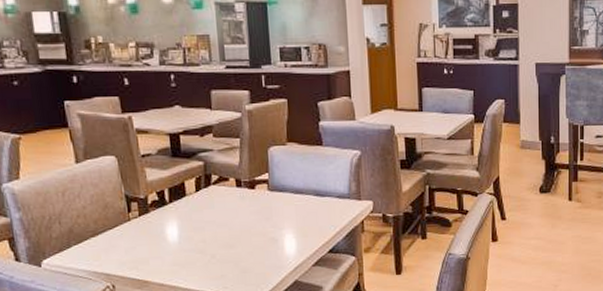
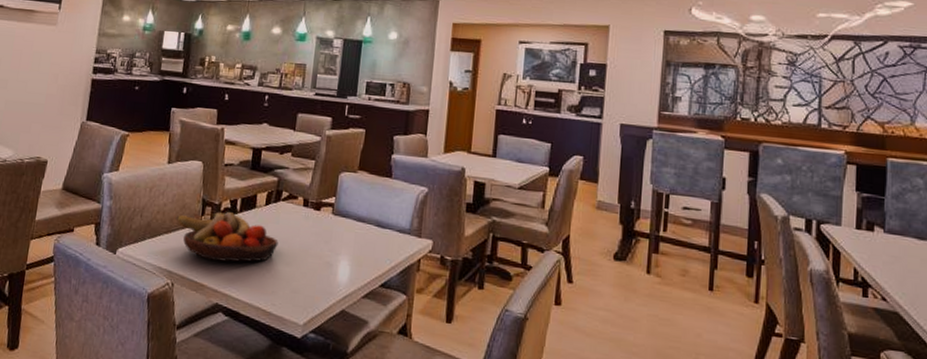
fruit bowl: none [100,204,218,256] -> present [176,212,279,262]

